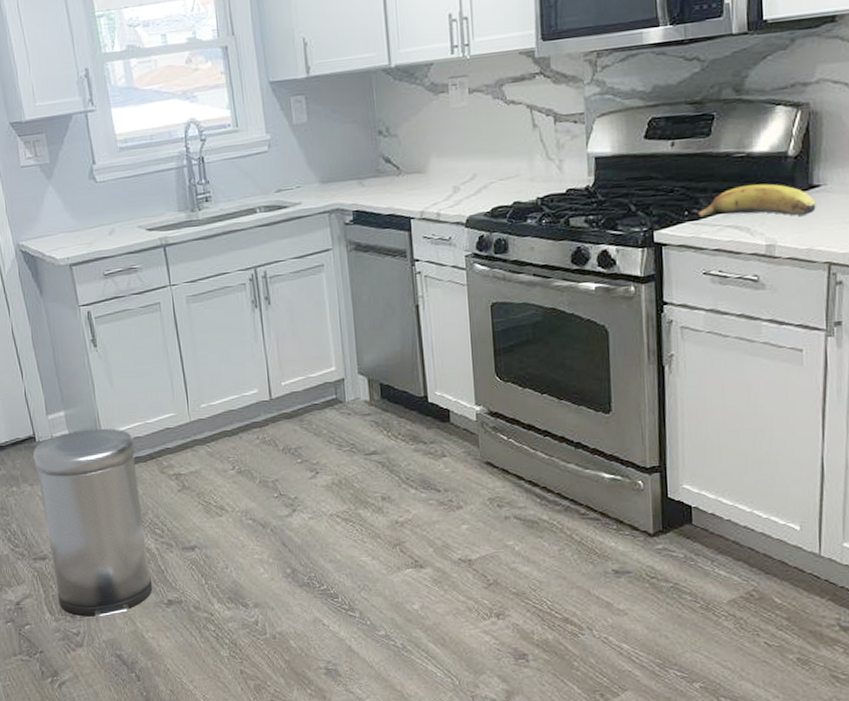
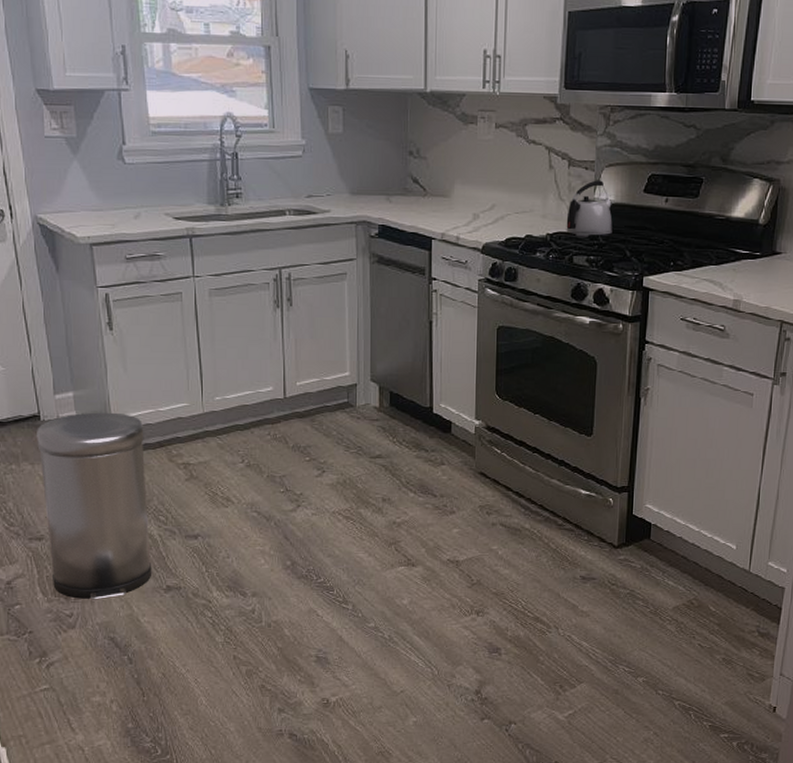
kettle: none [557,132,612,197] -> present [566,180,613,237]
fruit: present [697,183,816,219] -> none [680,245,777,277]

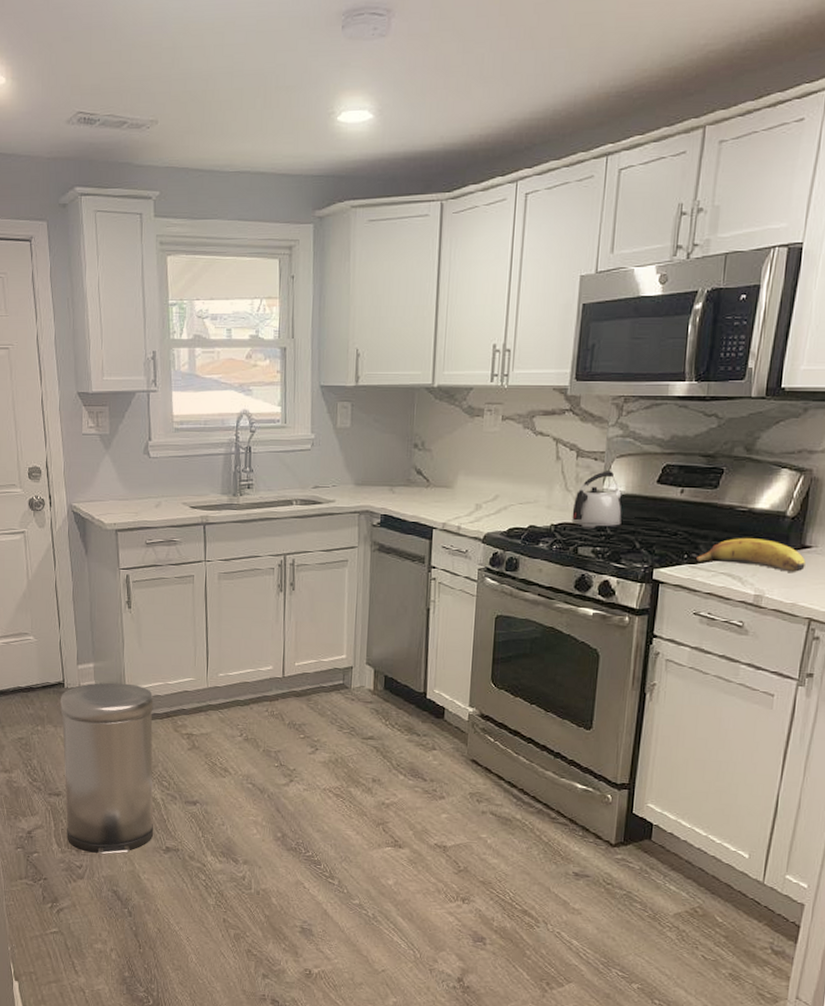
fruit: none [680,245,777,277] -> present [695,538,806,572]

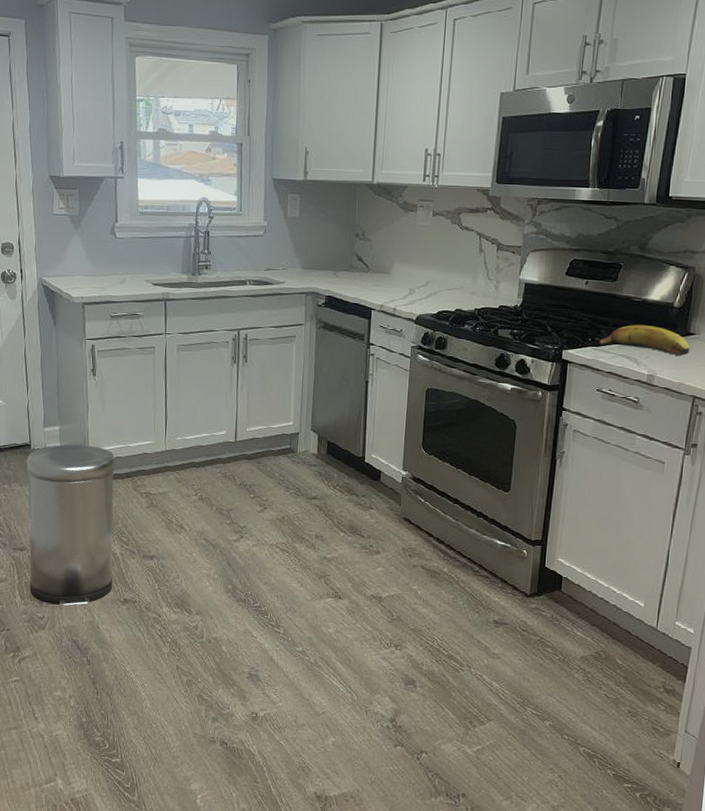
kettle: present [571,471,624,528] -> none [492,263,537,313]

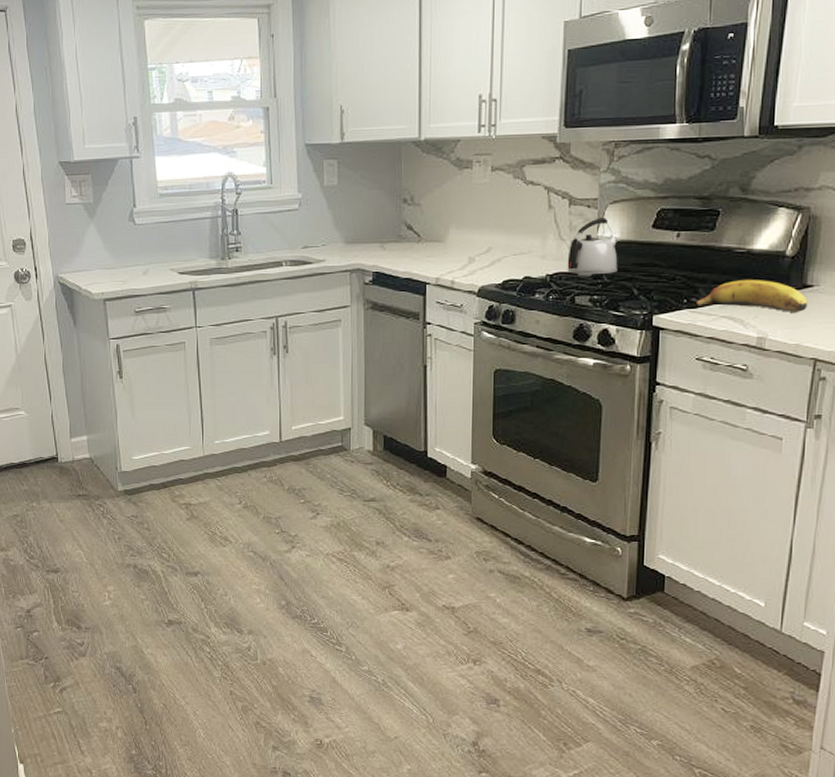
pedal bin: present [26,444,115,608] -> none [55,454,156,632]
kettle: none [492,263,537,313] -> present [567,217,619,277]

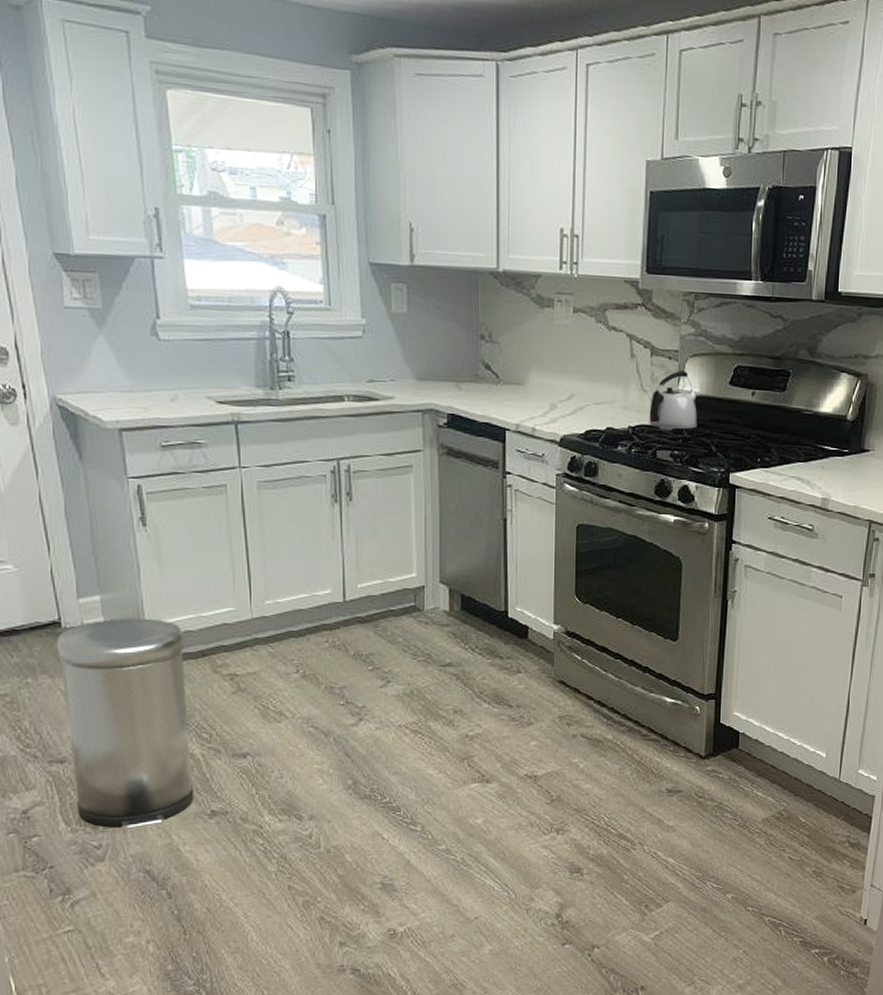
pedal bin: none [55,454,156,632] -> present [57,618,195,830]
fruit: present [695,280,808,312] -> none [768,441,865,475]

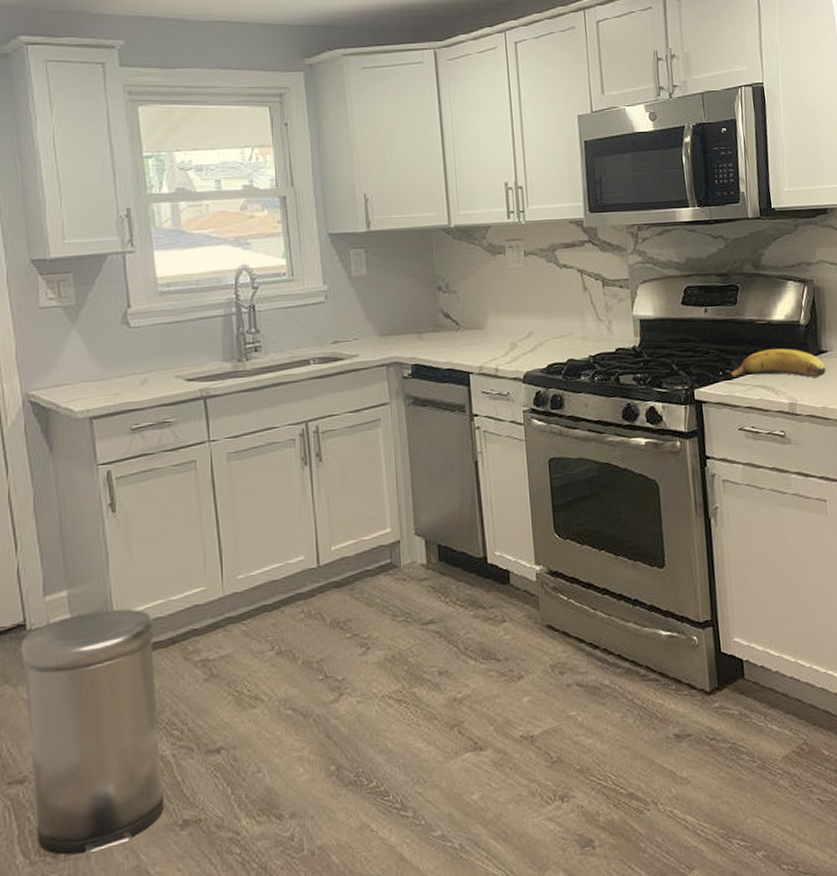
kettle: present [649,370,698,431] -> none [607,297,656,356]
fruit: none [768,441,865,475] -> present [730,348,826,379]

